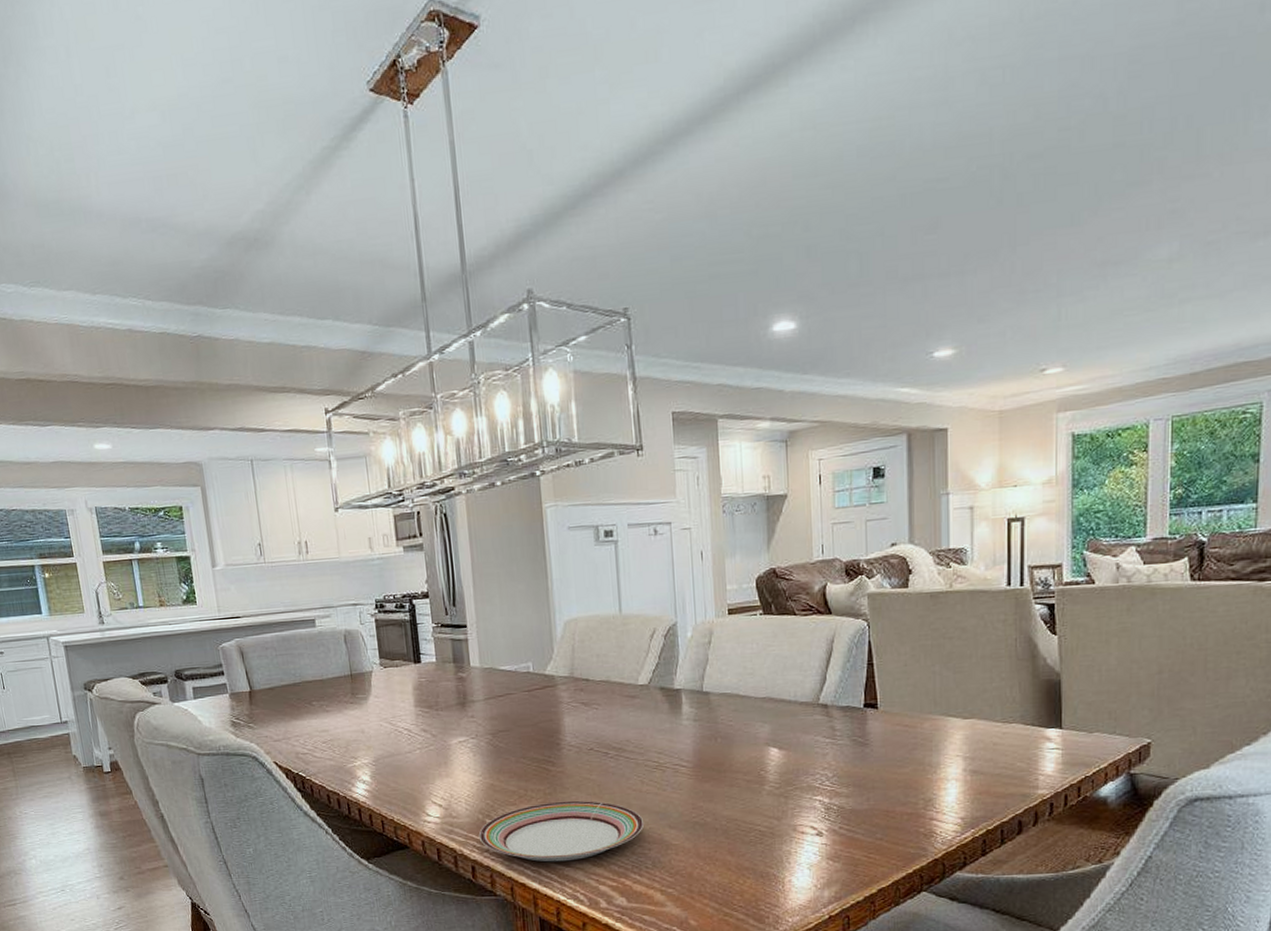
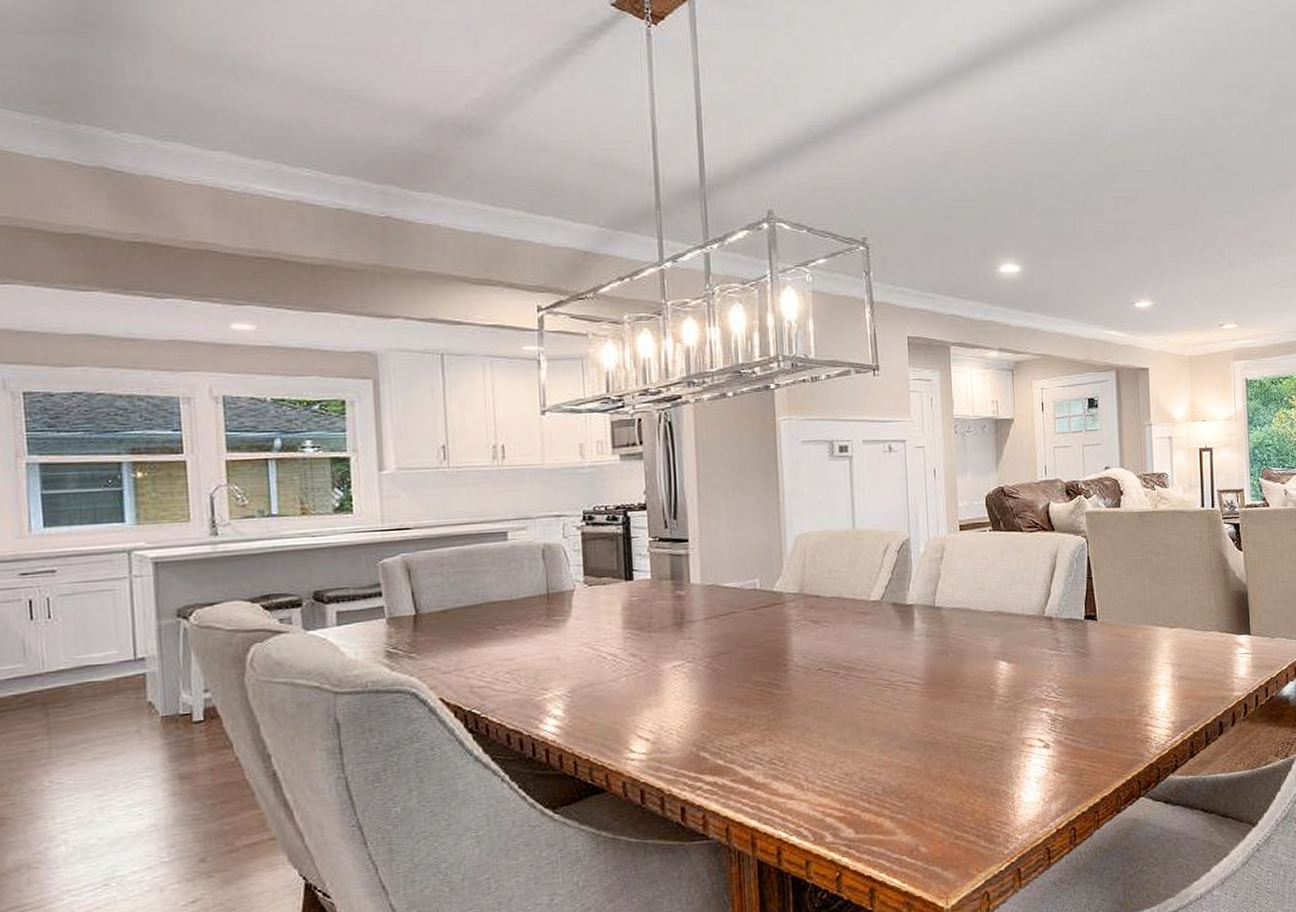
plate: present [478,800,645,862] -> none [691,725,875,796]

